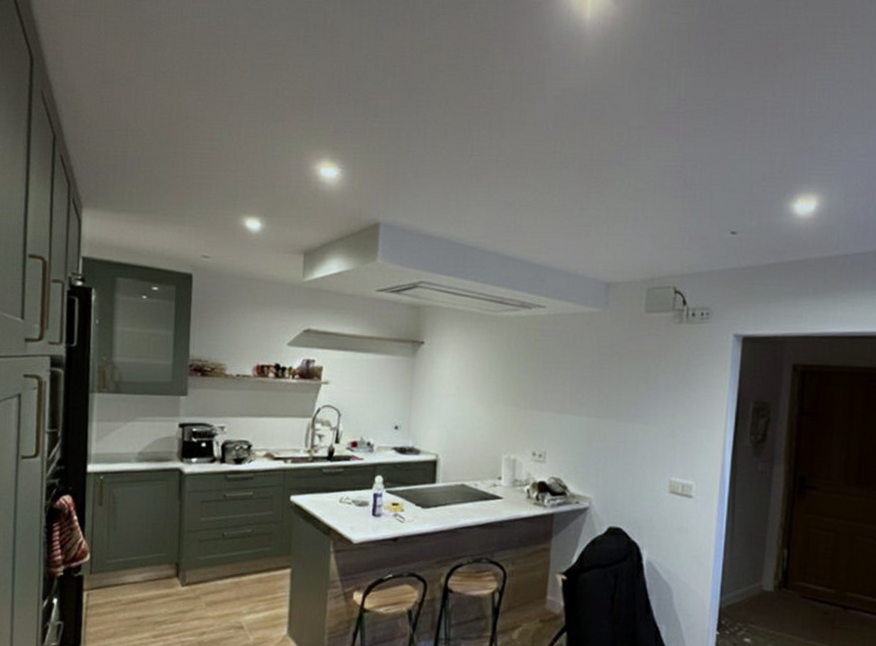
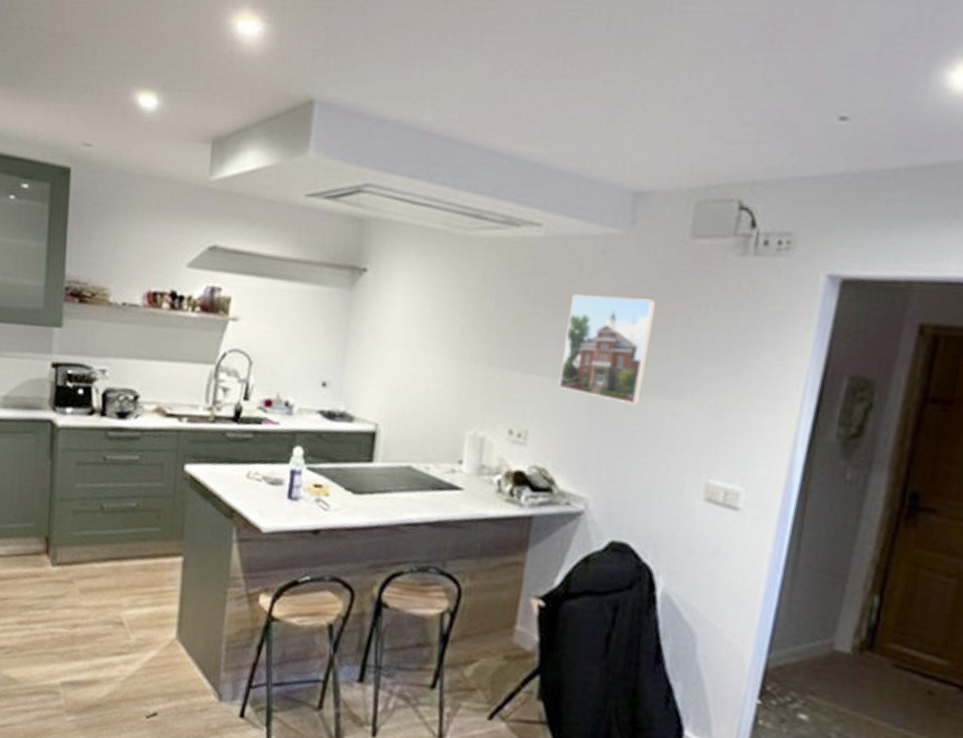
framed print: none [565,354,627,429] -> present [558,295,657,406]

